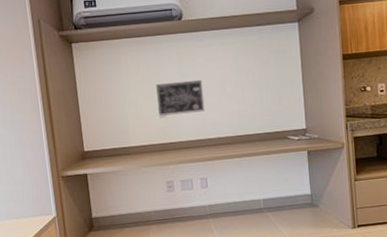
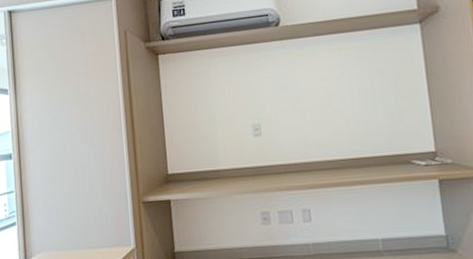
wall art: present [156,79,205,116] -> none [250,92,307,135]

